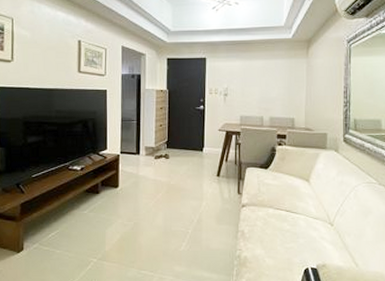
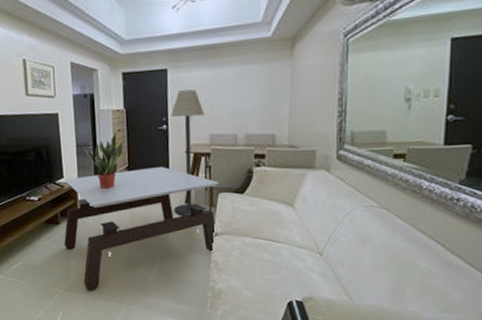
coffee table: none [102,142,247,260] -> present [63,166,219,291]
potted plant: none [128,110,165,162] -> present [84,133,124,190]
floor lamp: none [207,77,237,188] -> present [171,89,205,217]

